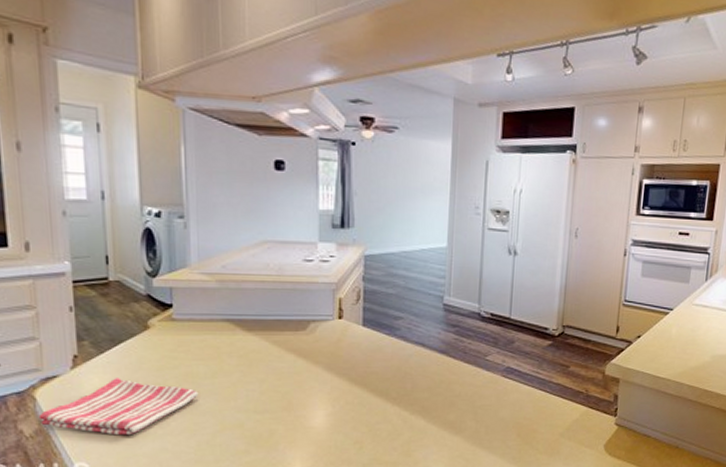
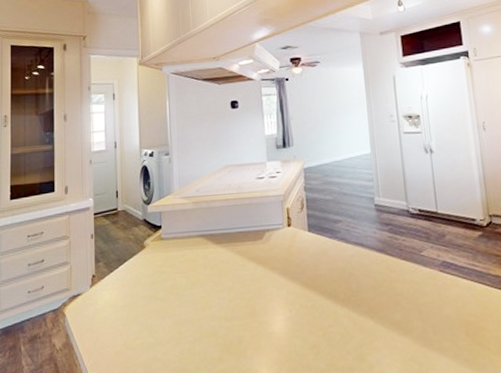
dish towel: present [38,378,199,436] -> none [66,293,182,346]

